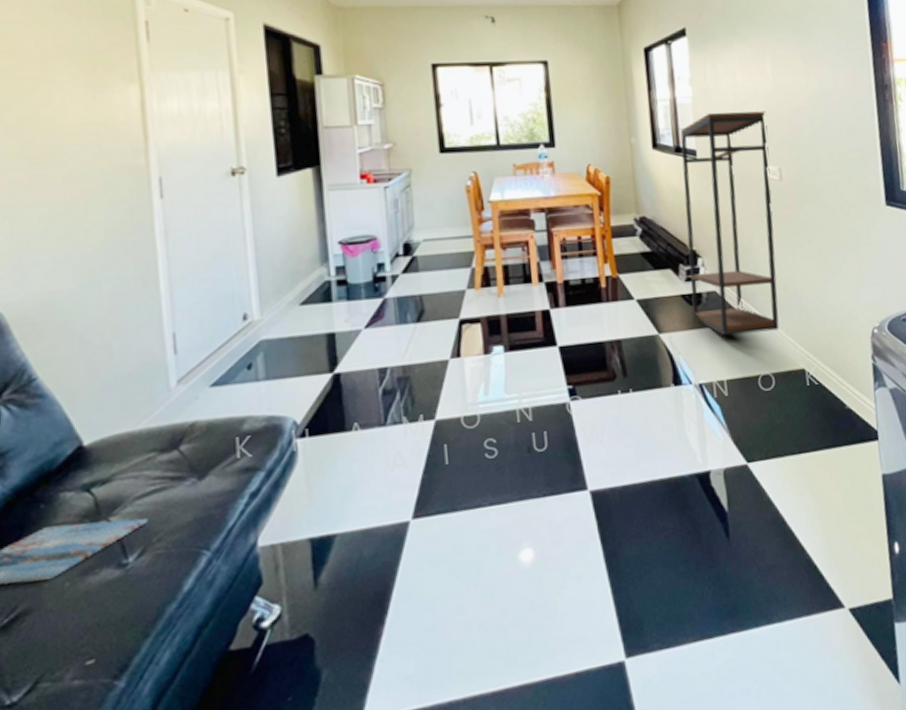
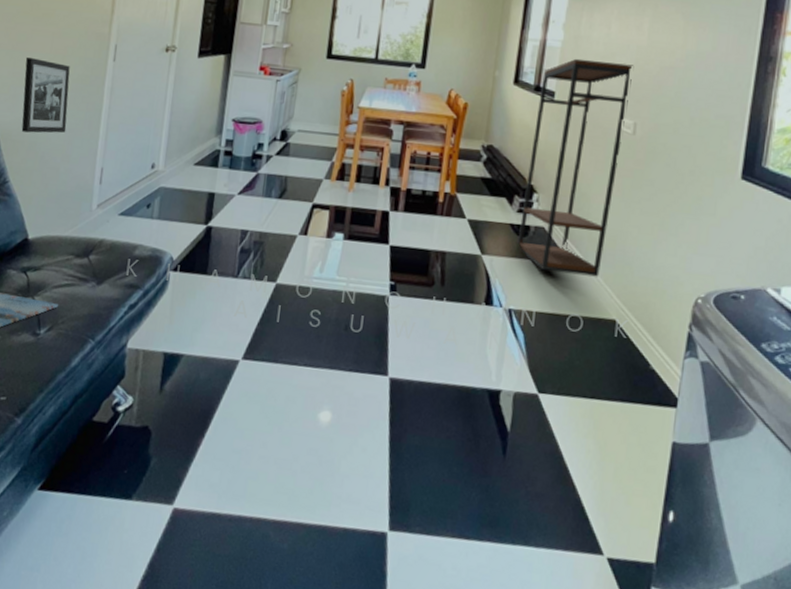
picture frame: none [27,212,110,310] -> present [21,57,70,133]

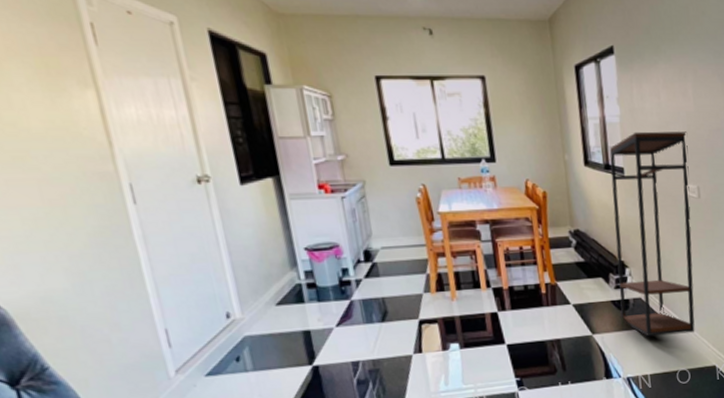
picture frame: present [21,57,70,133] -> none [10,215,103,307]

